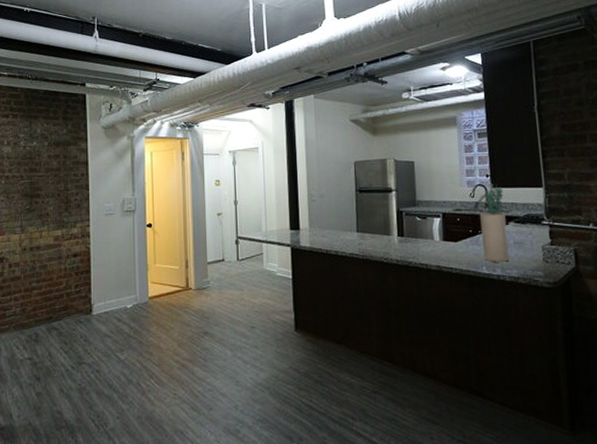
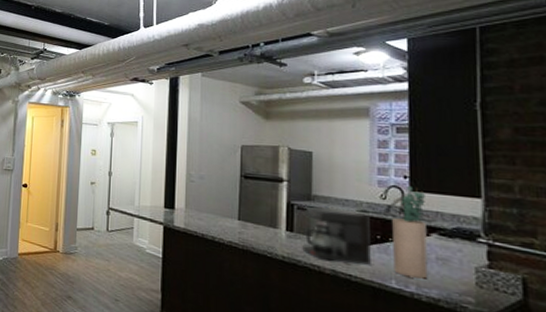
coffee maker: none [412,209,467,258] -> present [302,206,372,265]

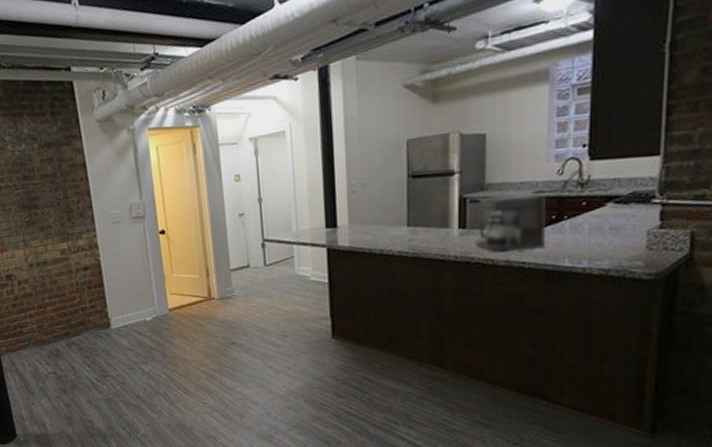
vase: present [392,182,428,280] -> none [567,151,603,254]

